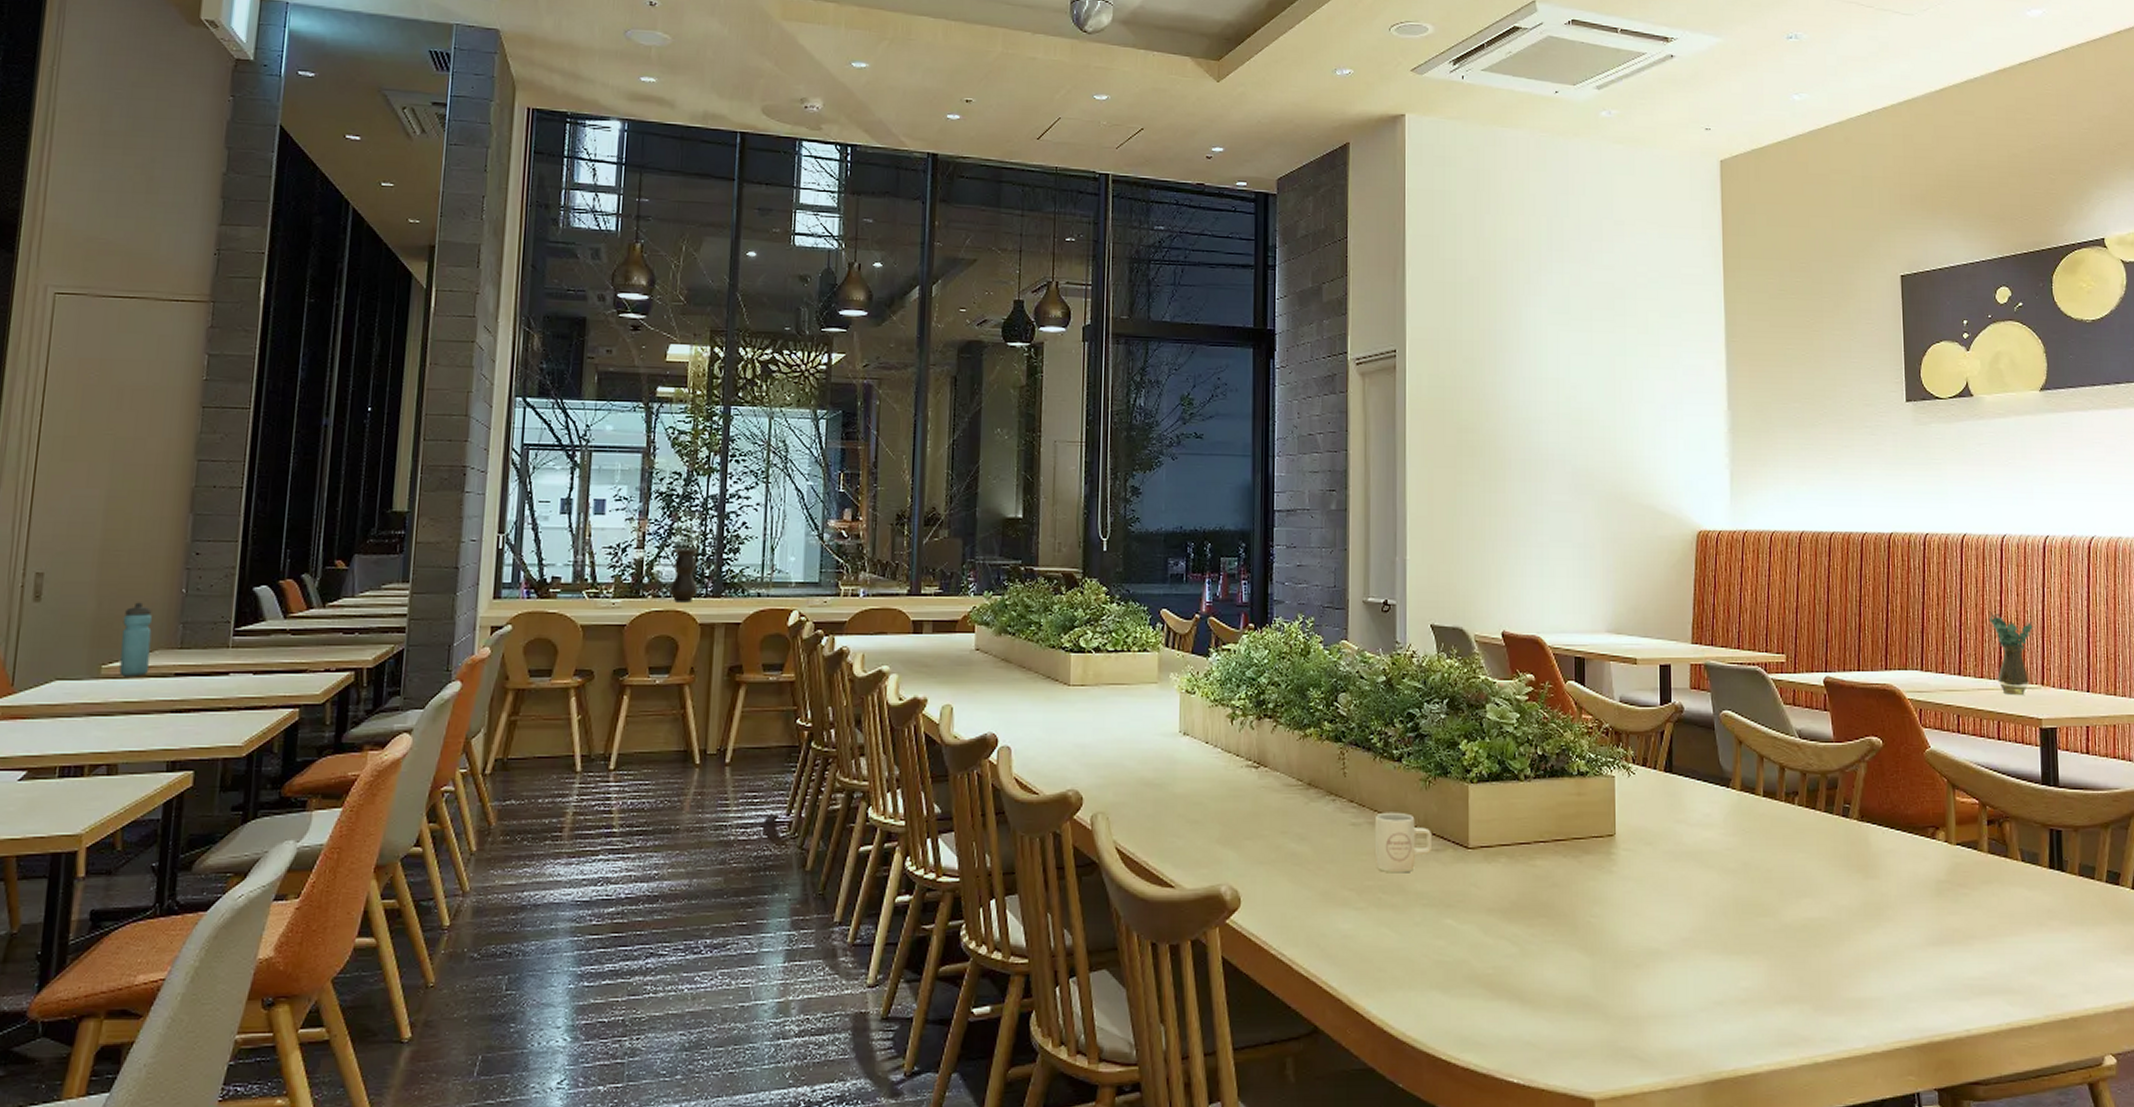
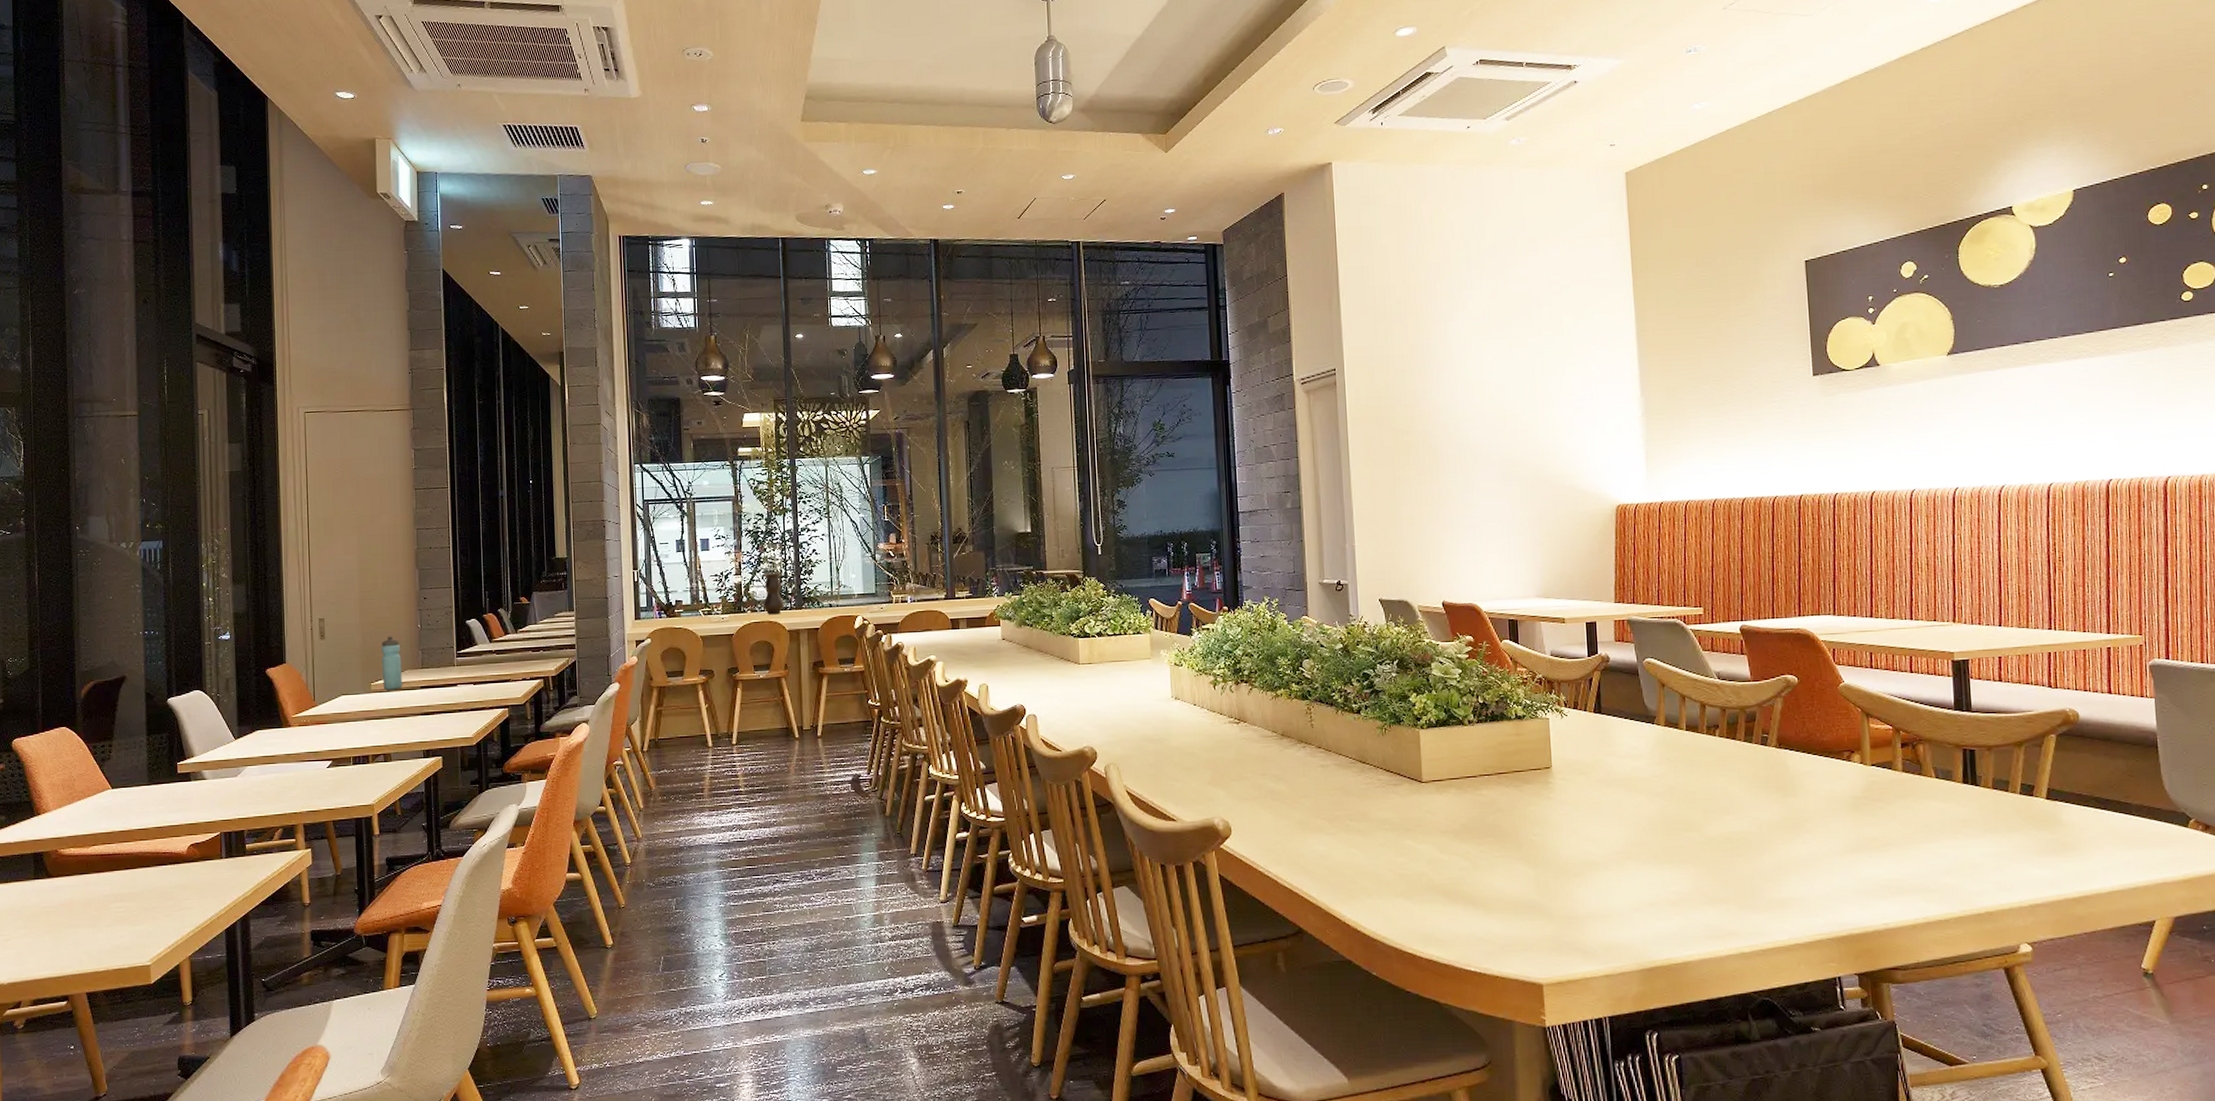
mug: present [1374,812,1433,873] -> none [1340,755,1391,805]
vase: present [1989,611,2033,695] -> none [1900,559,1944,632]

